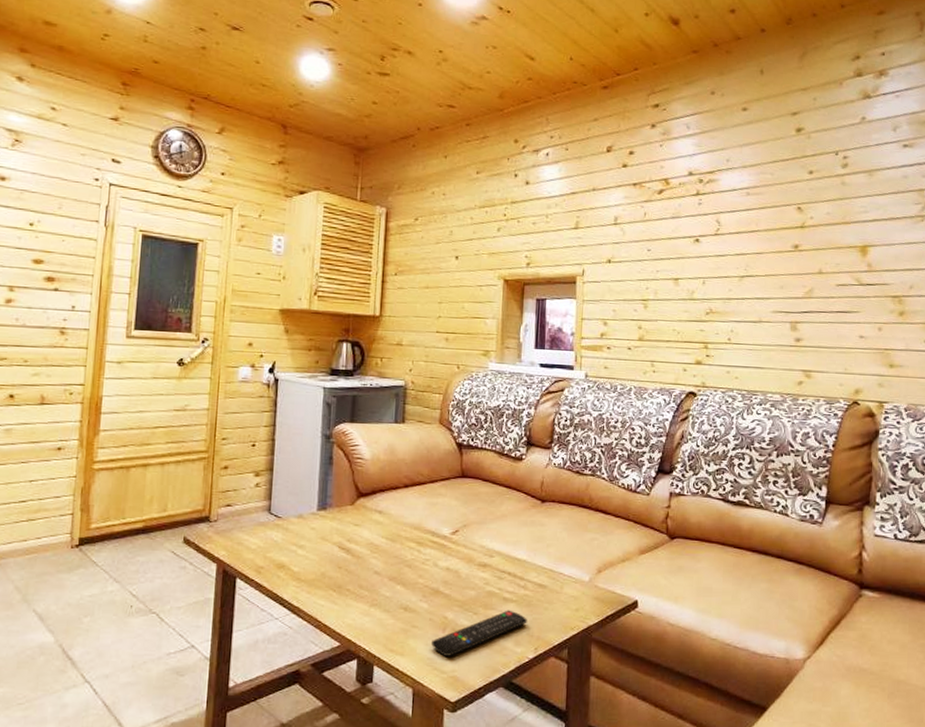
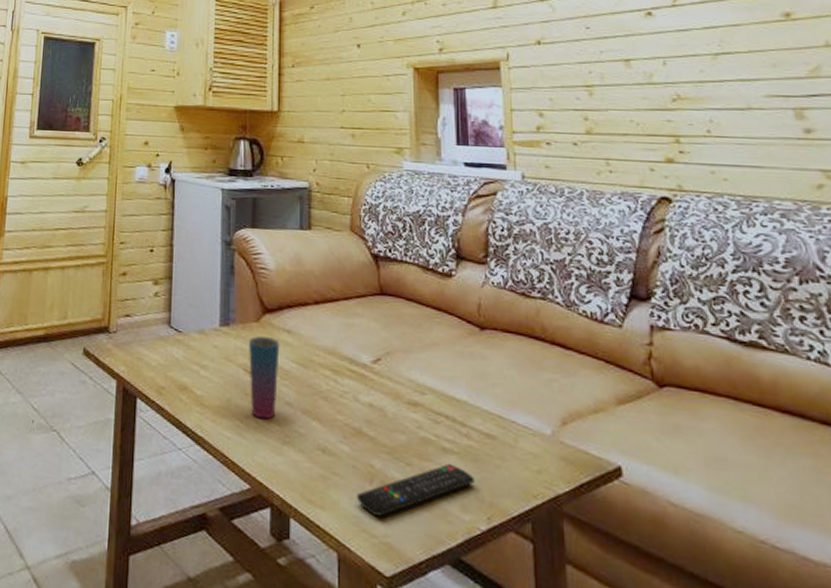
cup: none [342,516,372,587] -> present [248,335,280,420]

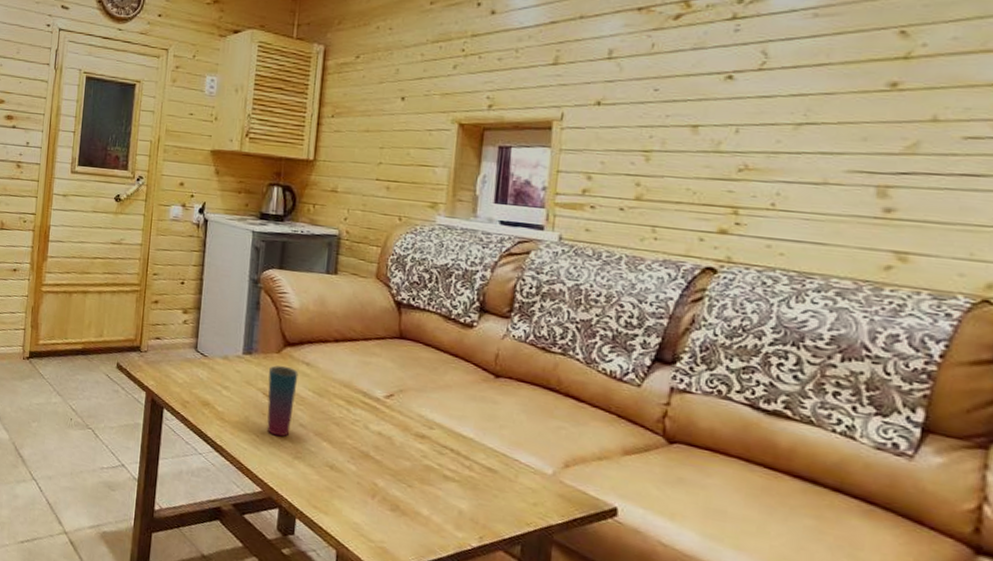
remote control: present [357,463,475,517] -> none [359,489,472,526]

